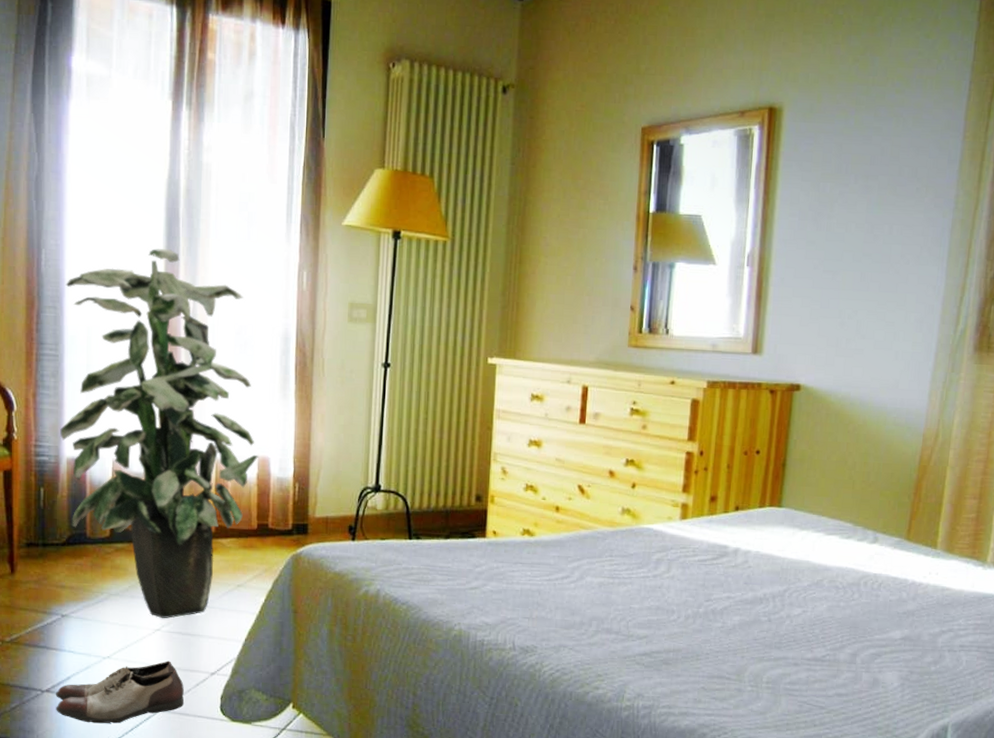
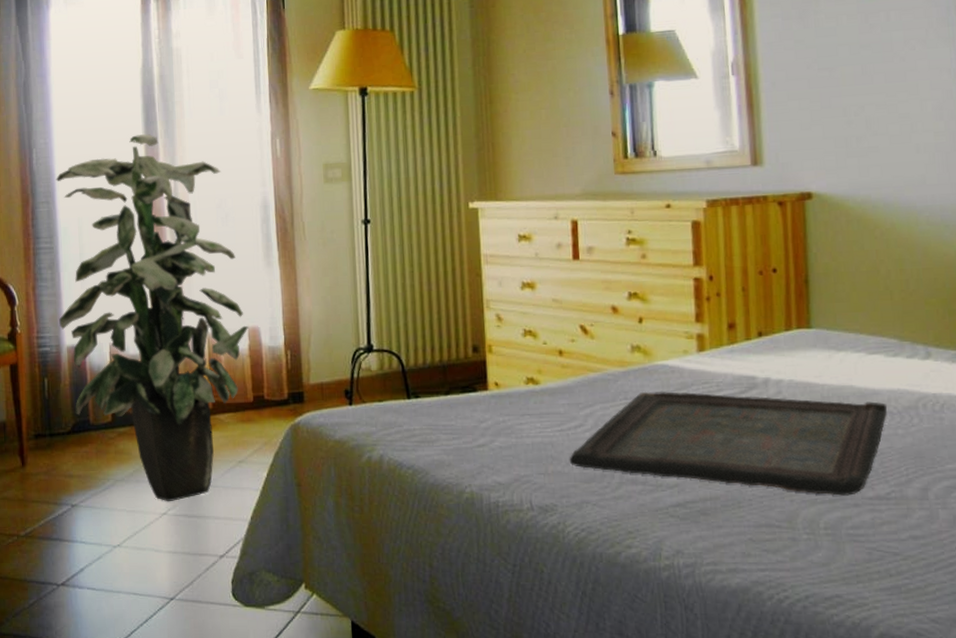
shoe: present [55,660,184,724] -> none [70,545,195,616]
serving tray: none [553,551,834,656] -> present [569,391,887,496]

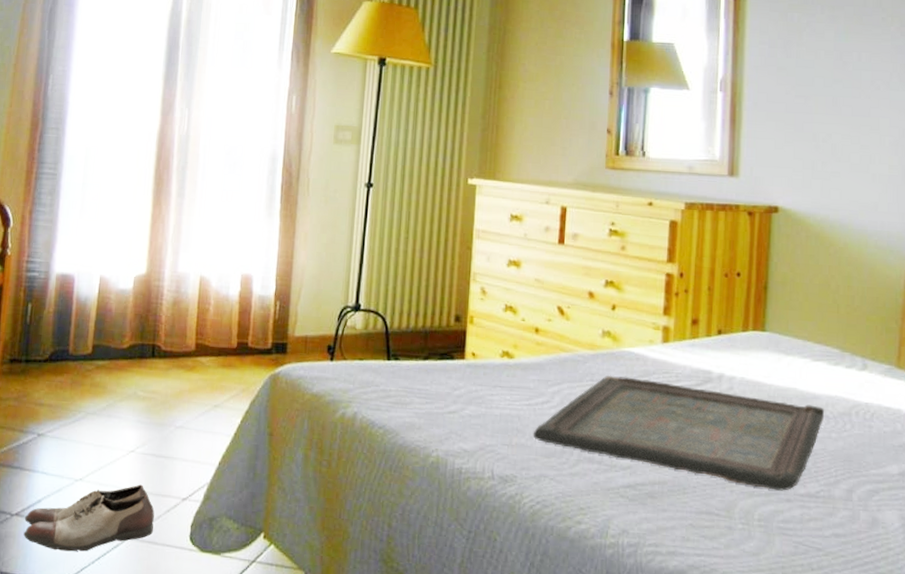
indoor plant: present [56,134,249,502] -> none [52,74,243,440]
shoe: none [70,545,195,616] -> present [24,484,155,552]

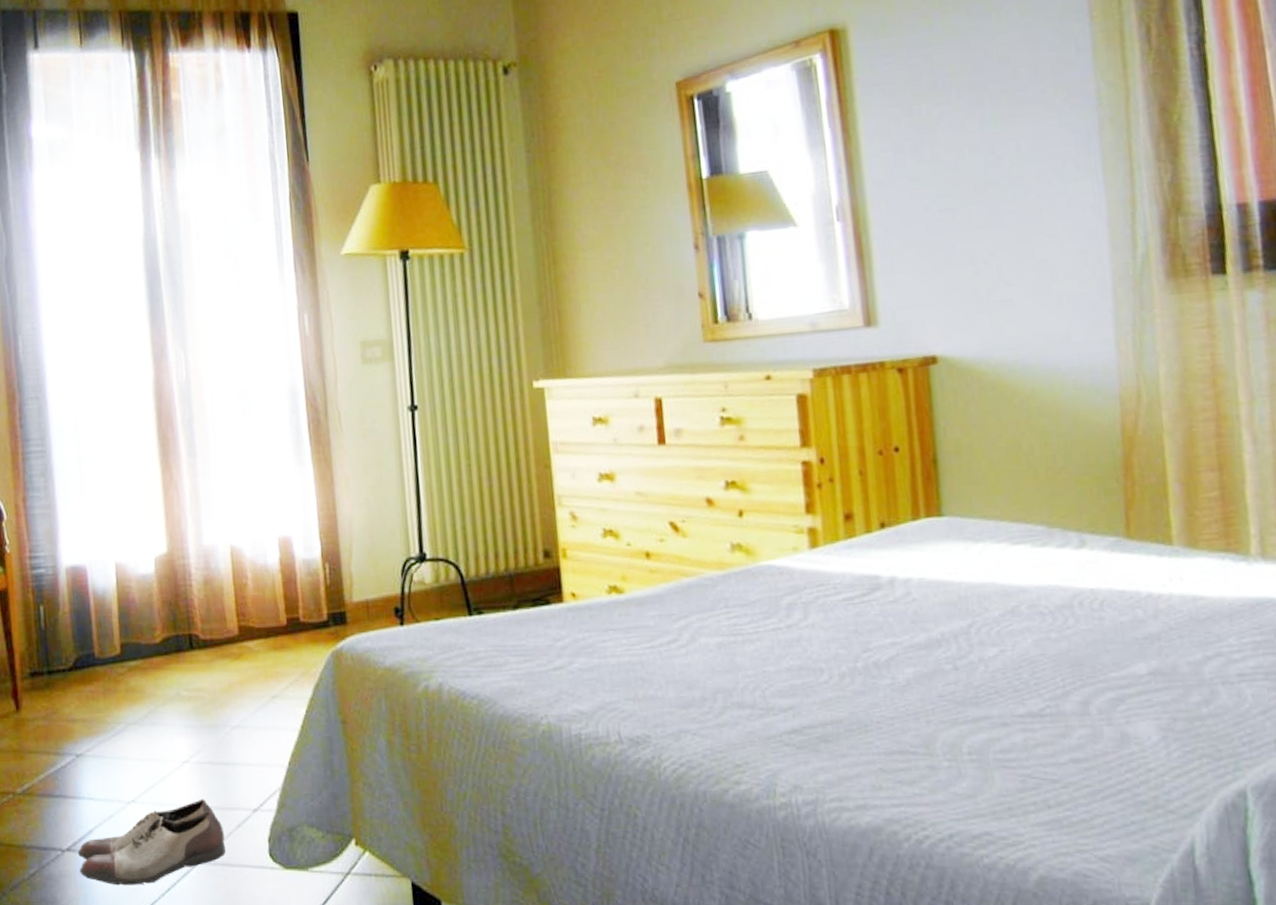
serving tray: present [533,375,824,491] -> none [662,597,1037,714]

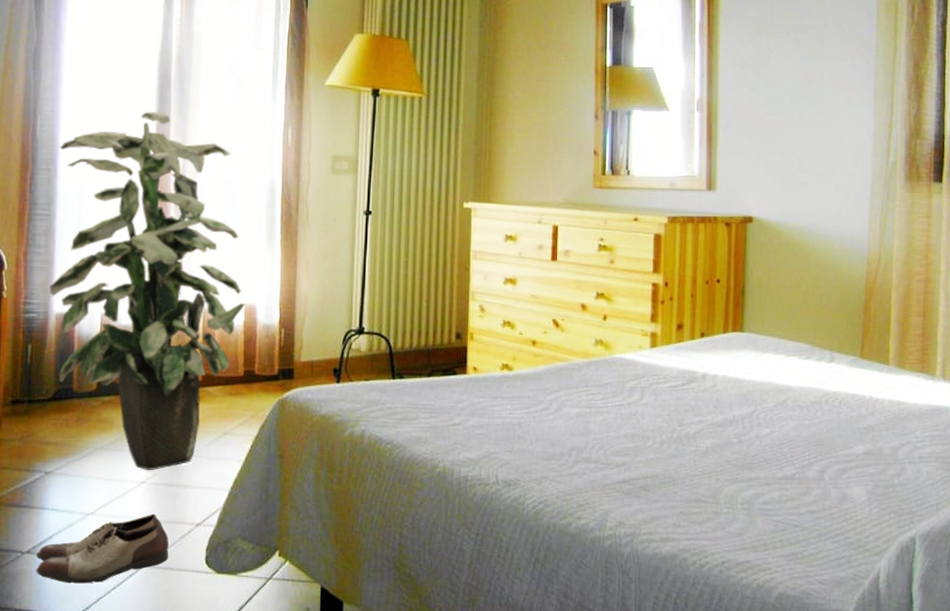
indoor plant: none [46,313,280,748] -> present [50,112,246,471]

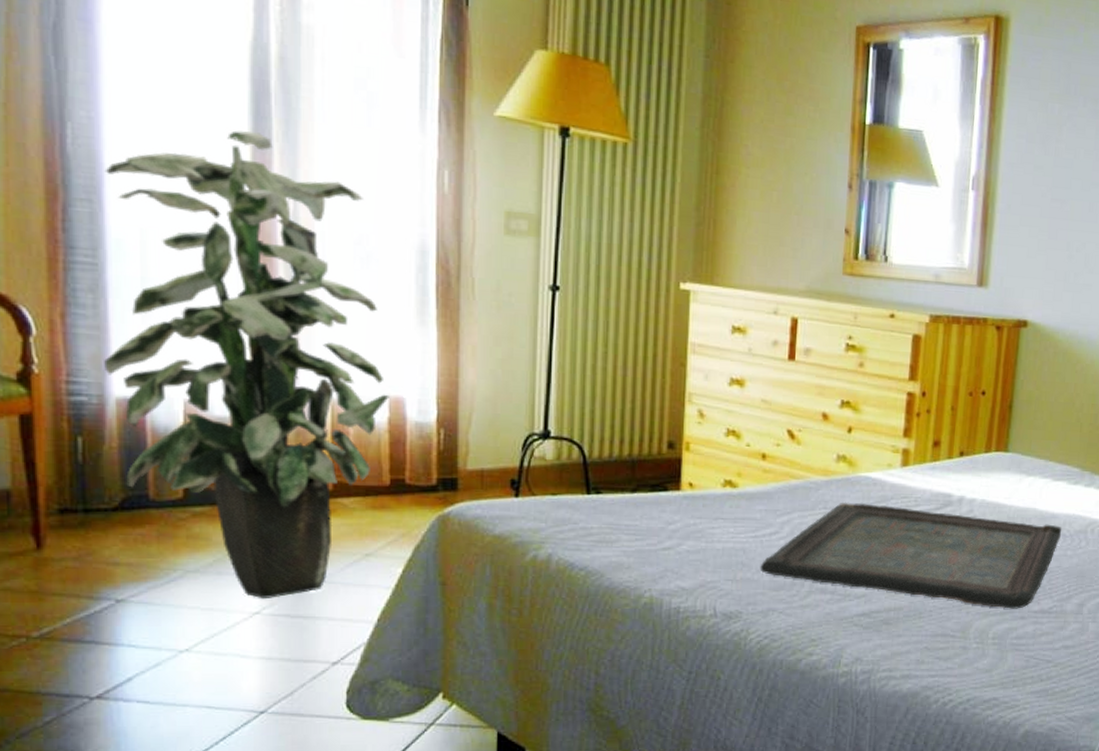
shoe: present [36,514,169,584] -> none [110,650,296,734]
serving tray: none [533,380,797,476] -> present [760,502,1061,609]

